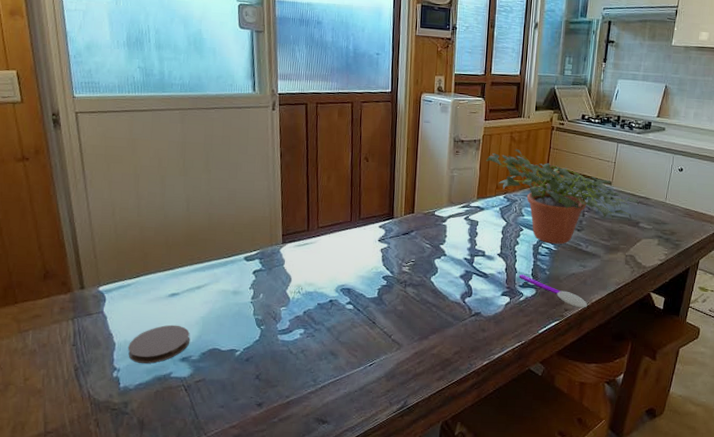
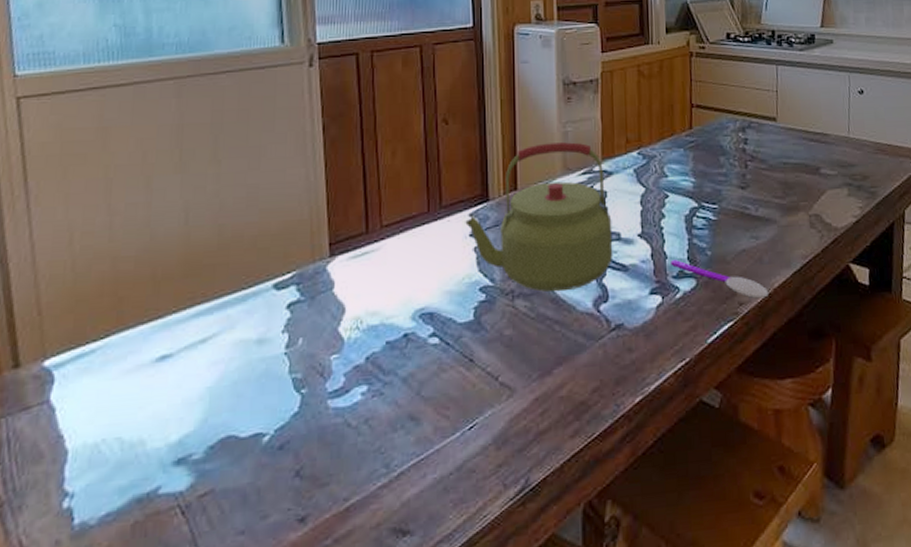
coaster: present [127,325,190,364] -> none [88,406,190,479]
kettle: none [376,182,480,286] -> present [465,142,613,292]
potted plant: present [485,149,639,244] -> none [608,87,815,211]

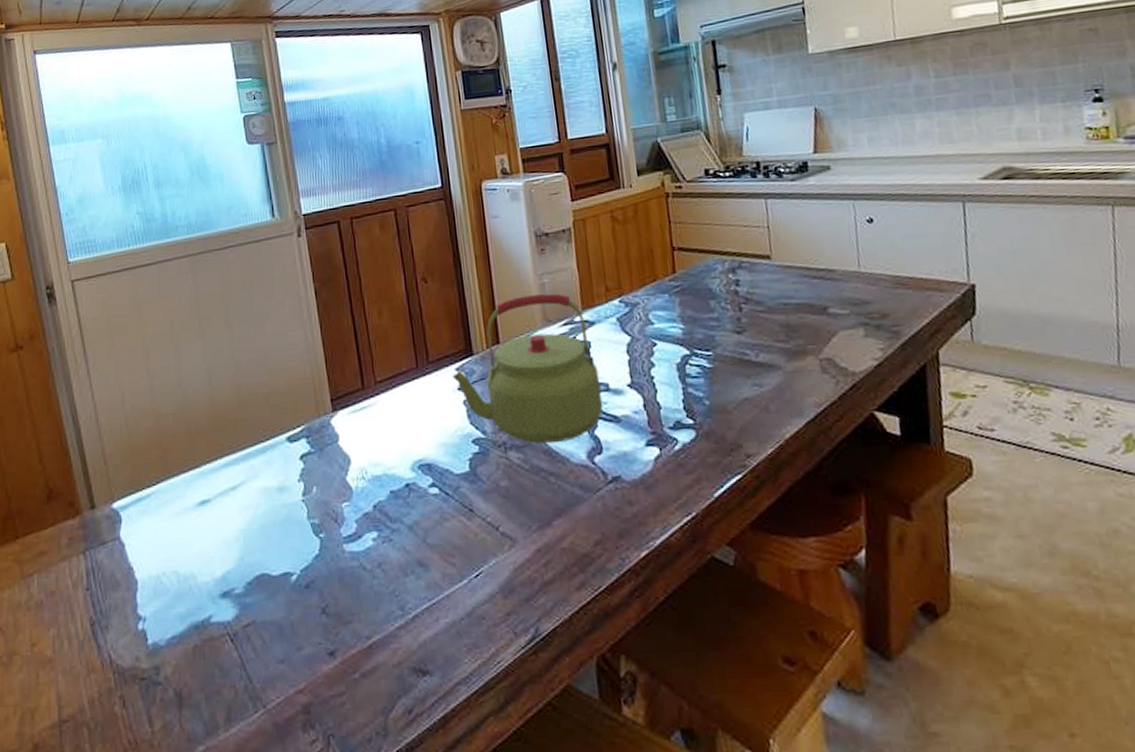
spoon: present [670,260,769,299] -> none [665,410,780,451]

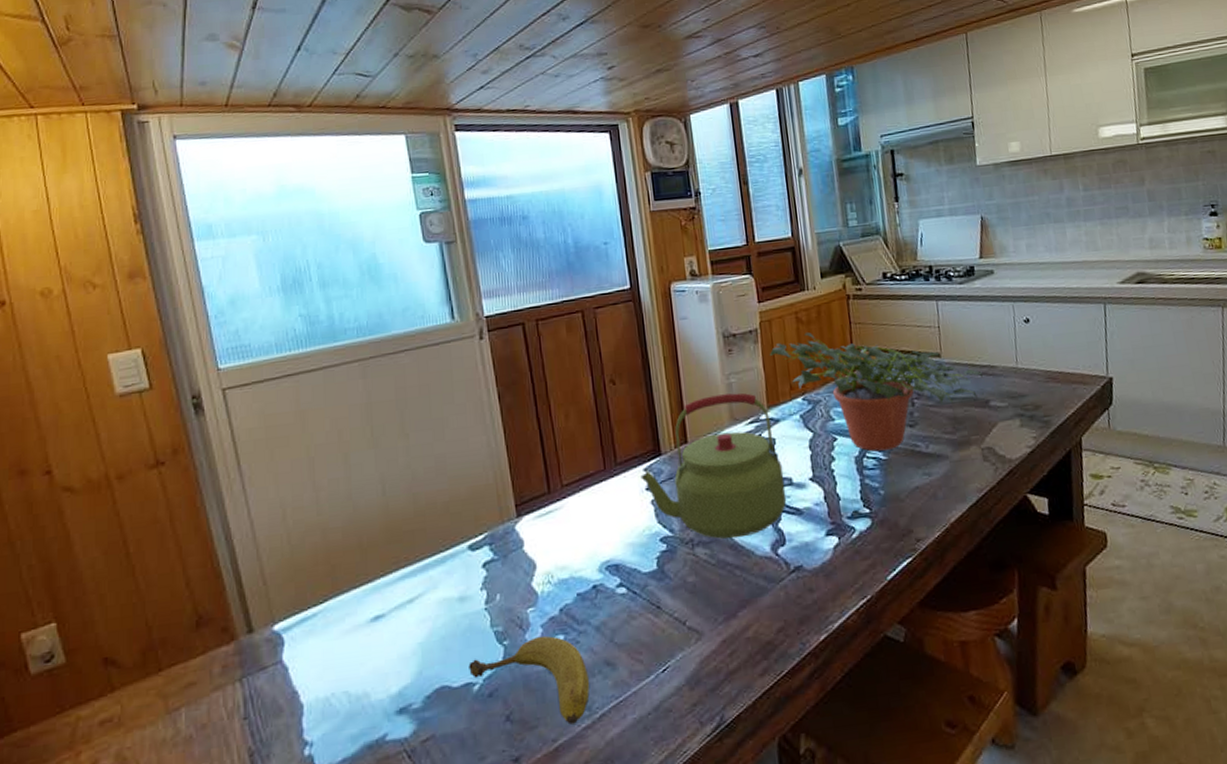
fruit: none [287,531,403,623] -> present [468,635,590,725]
potted plant: none [583,232,820,359] -> present [769,332,983,452]

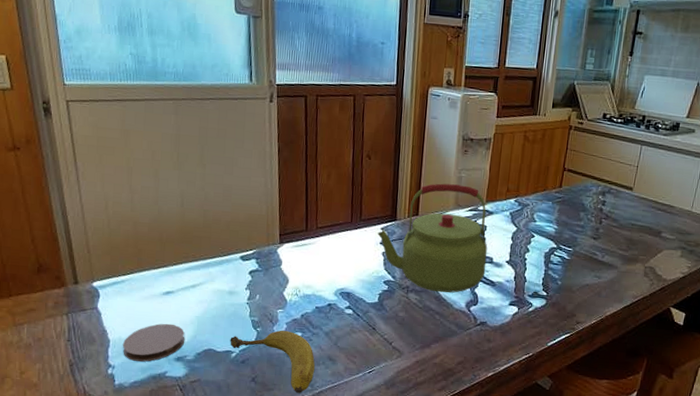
coaster: none [321,661,407,729] -> present [122,323,185,362]
potted plant: present [769,332,983,452] -> none [496,149,662,253]

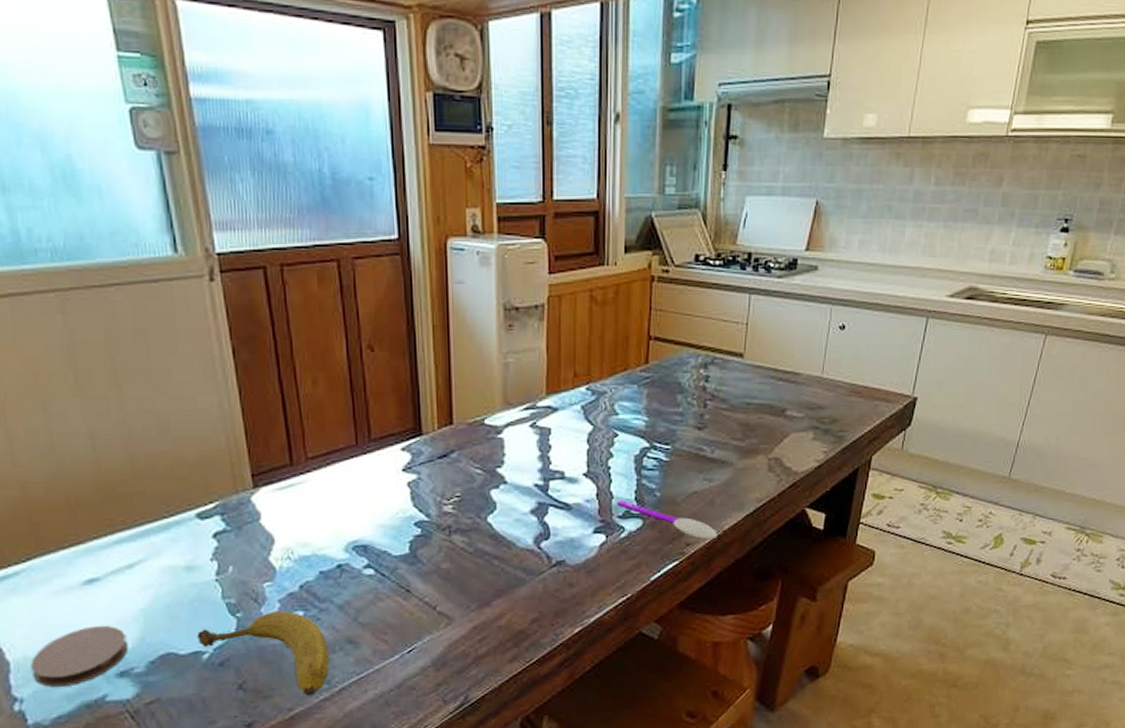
kettle: present [377,183,488,293] -> none [397,375,556,528]
spoon: none [528,284,602,322] -> present [617,500,718,540]

